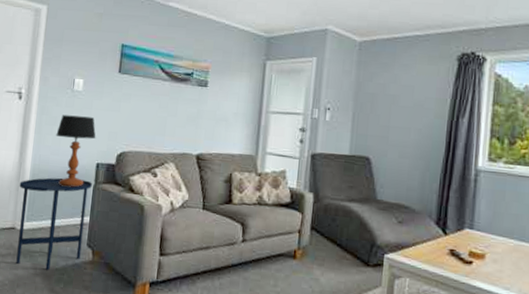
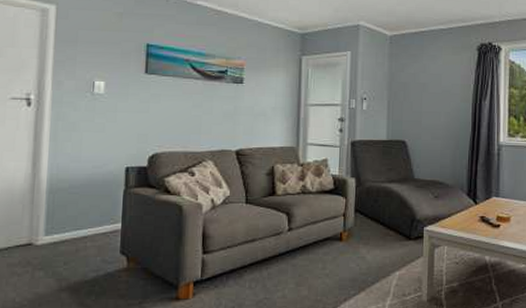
side table: present [16,177,92,270] -> none [34,185,122,284]
table lamp: present [56,114,96,188] -> none [75,119,124,195]

